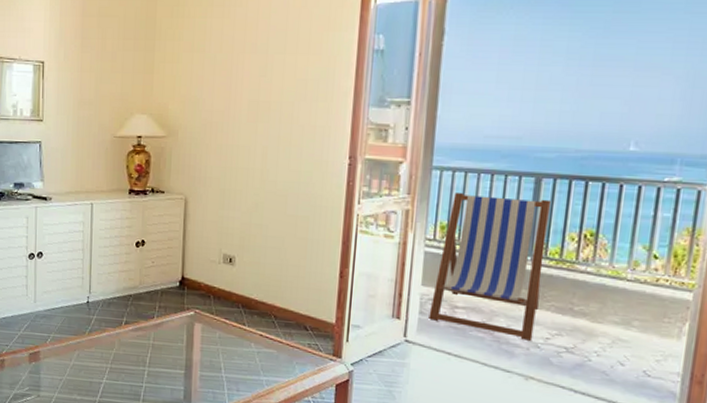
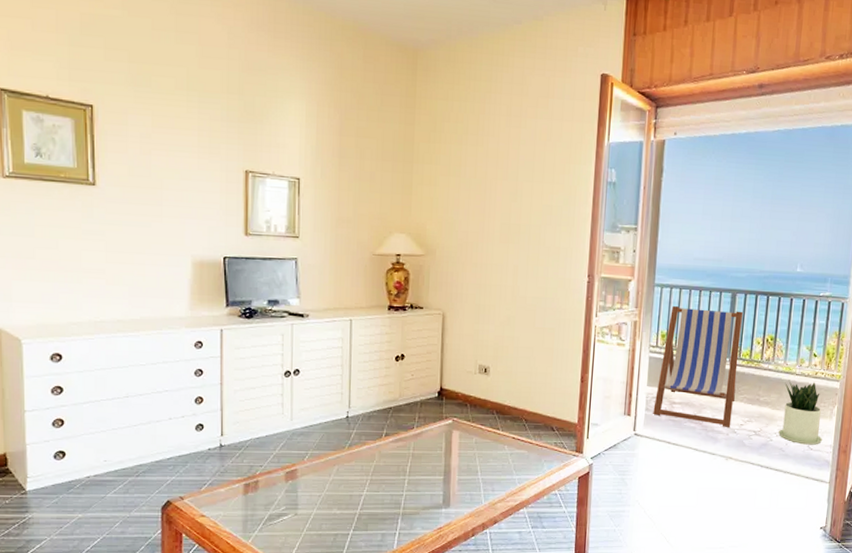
planter: none [600,286,666,371] -> present [778,380,822,445]

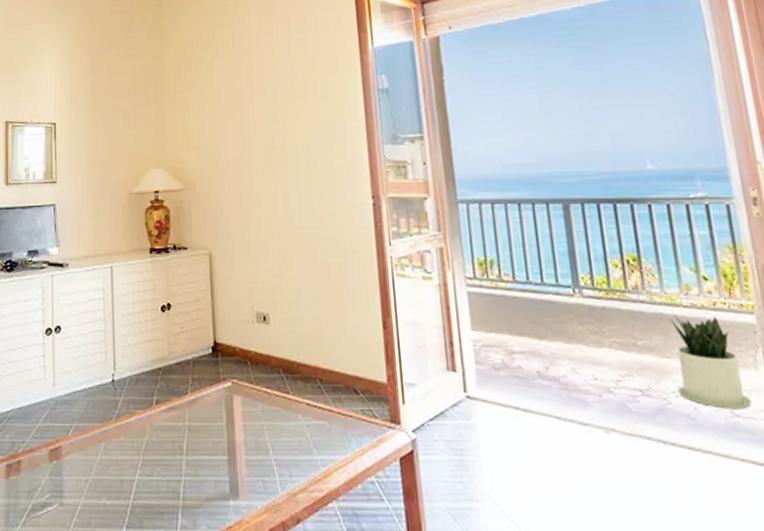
deck chair: present [653,305,744,428] -> none [485,224,603,387]

